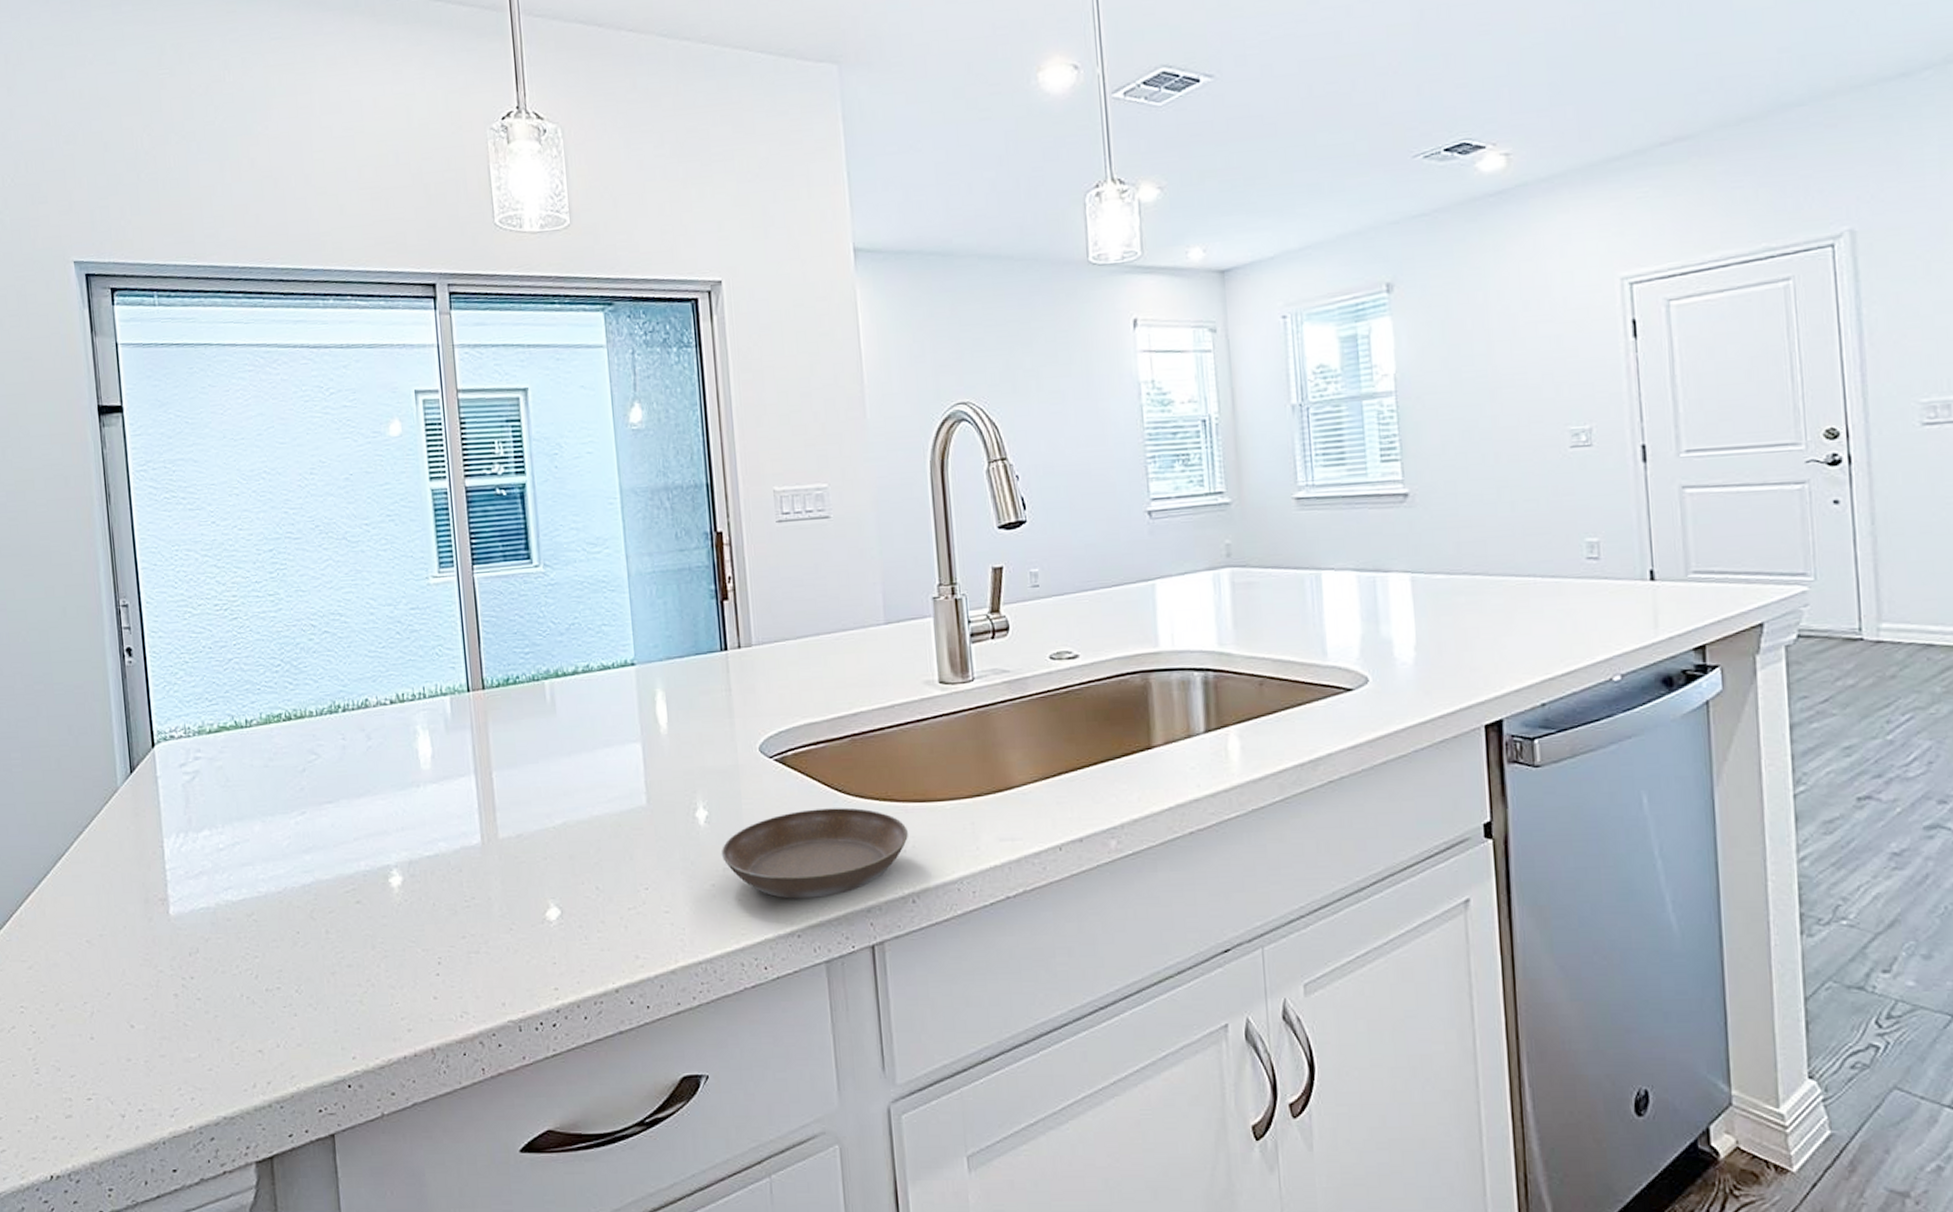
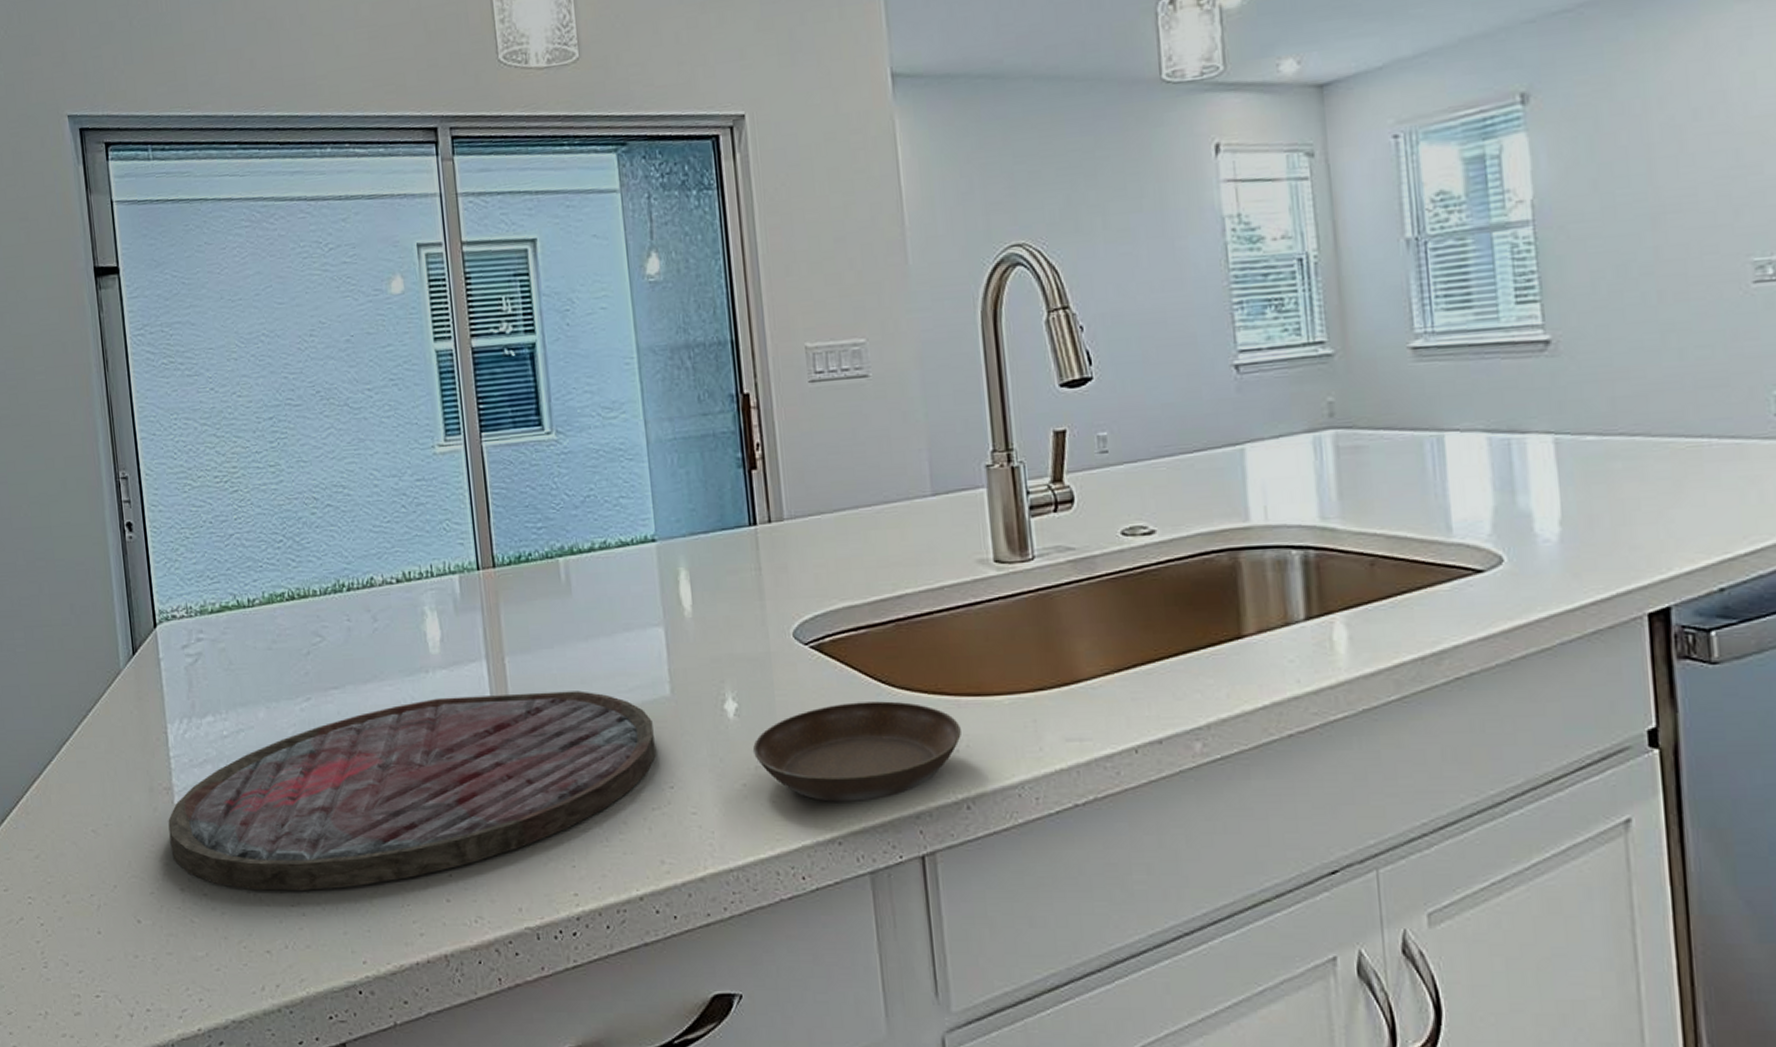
cutting board: none [163,802,632,994] -> present [168,690,656,891]

